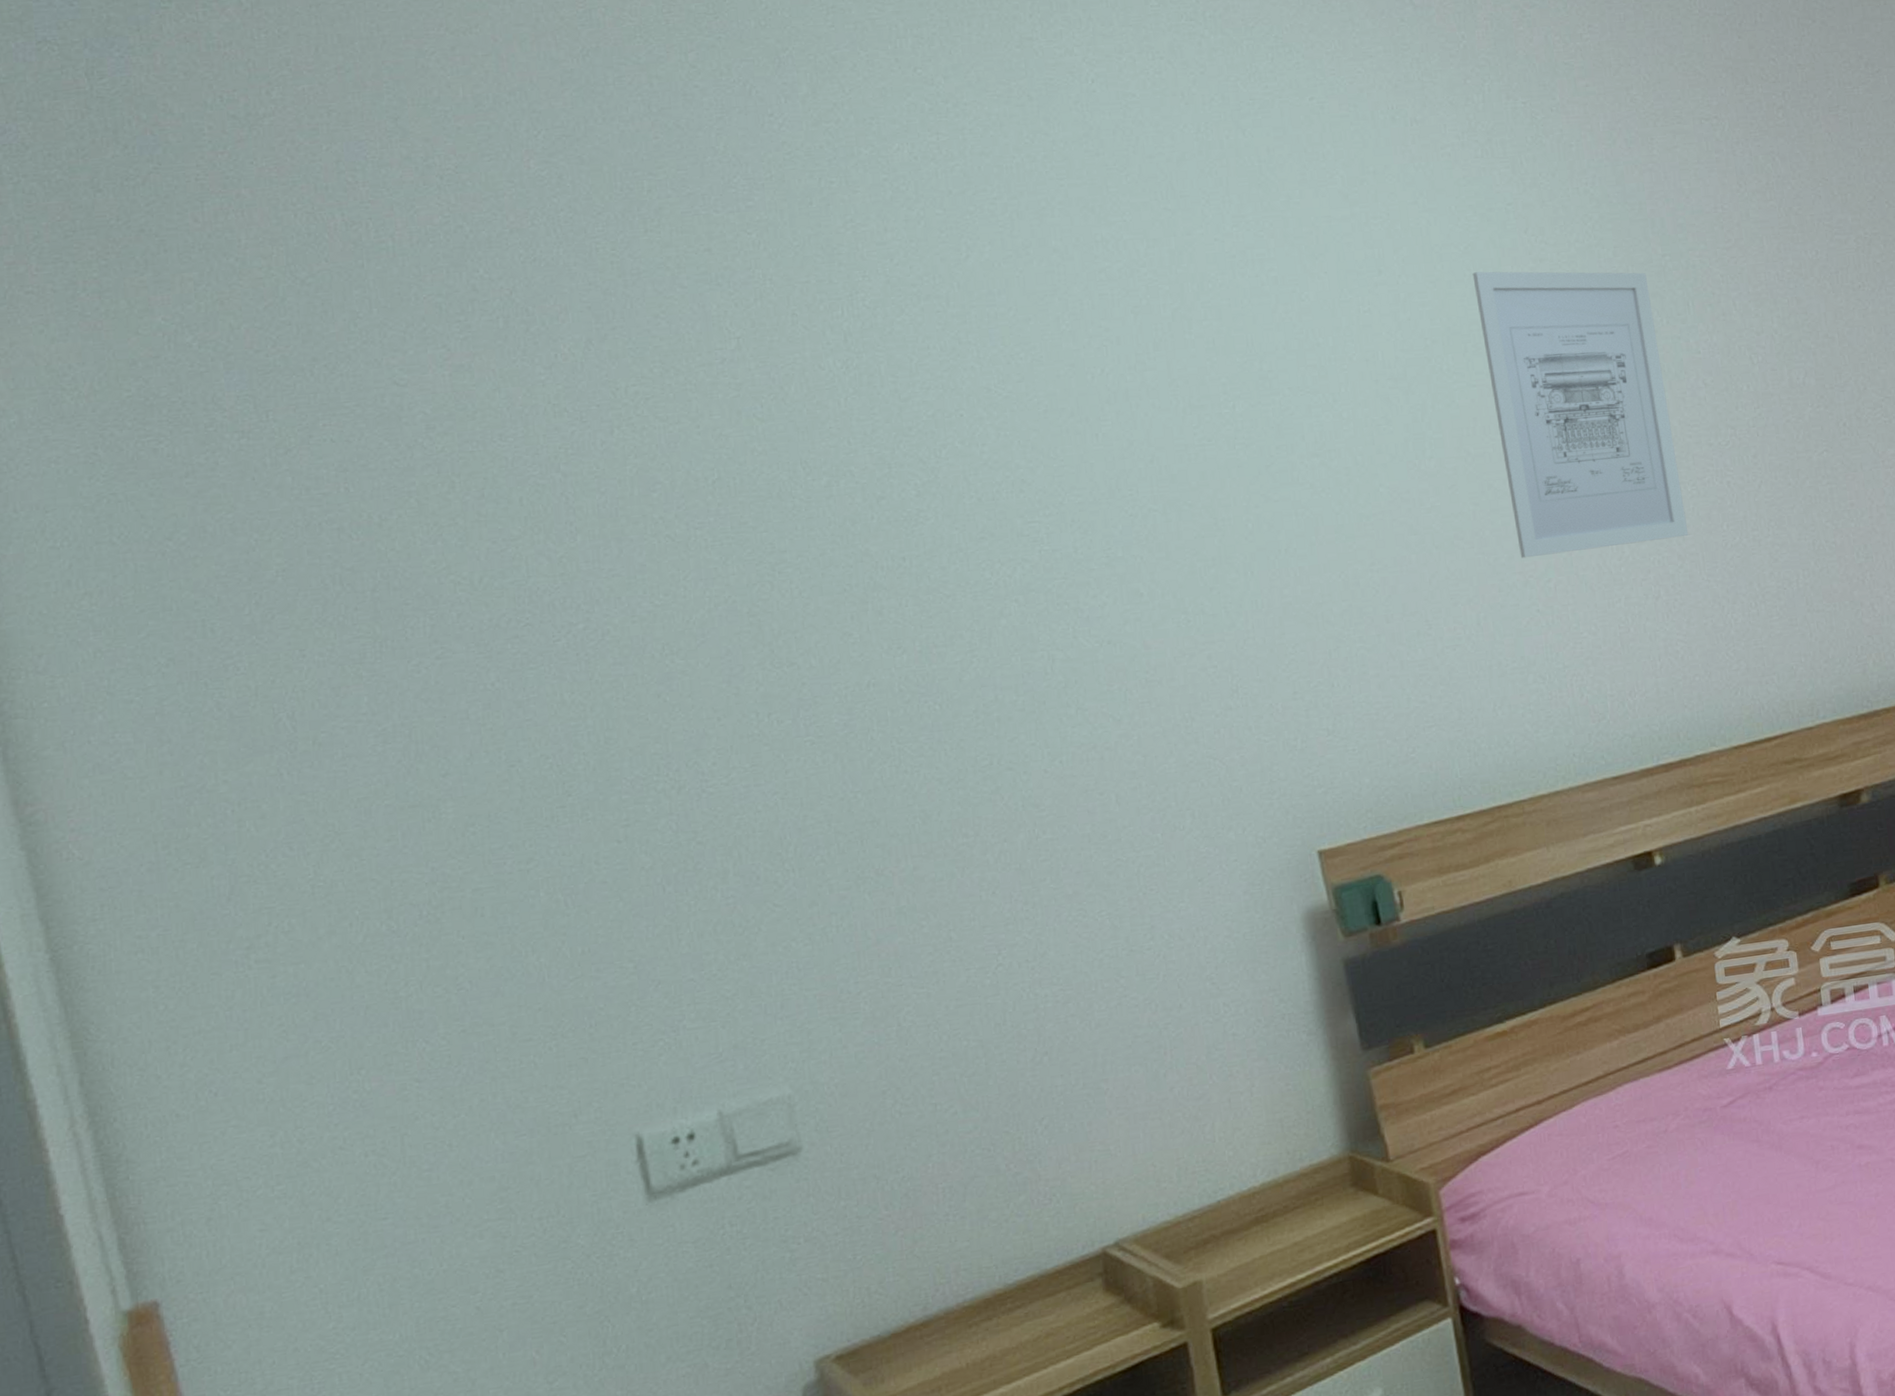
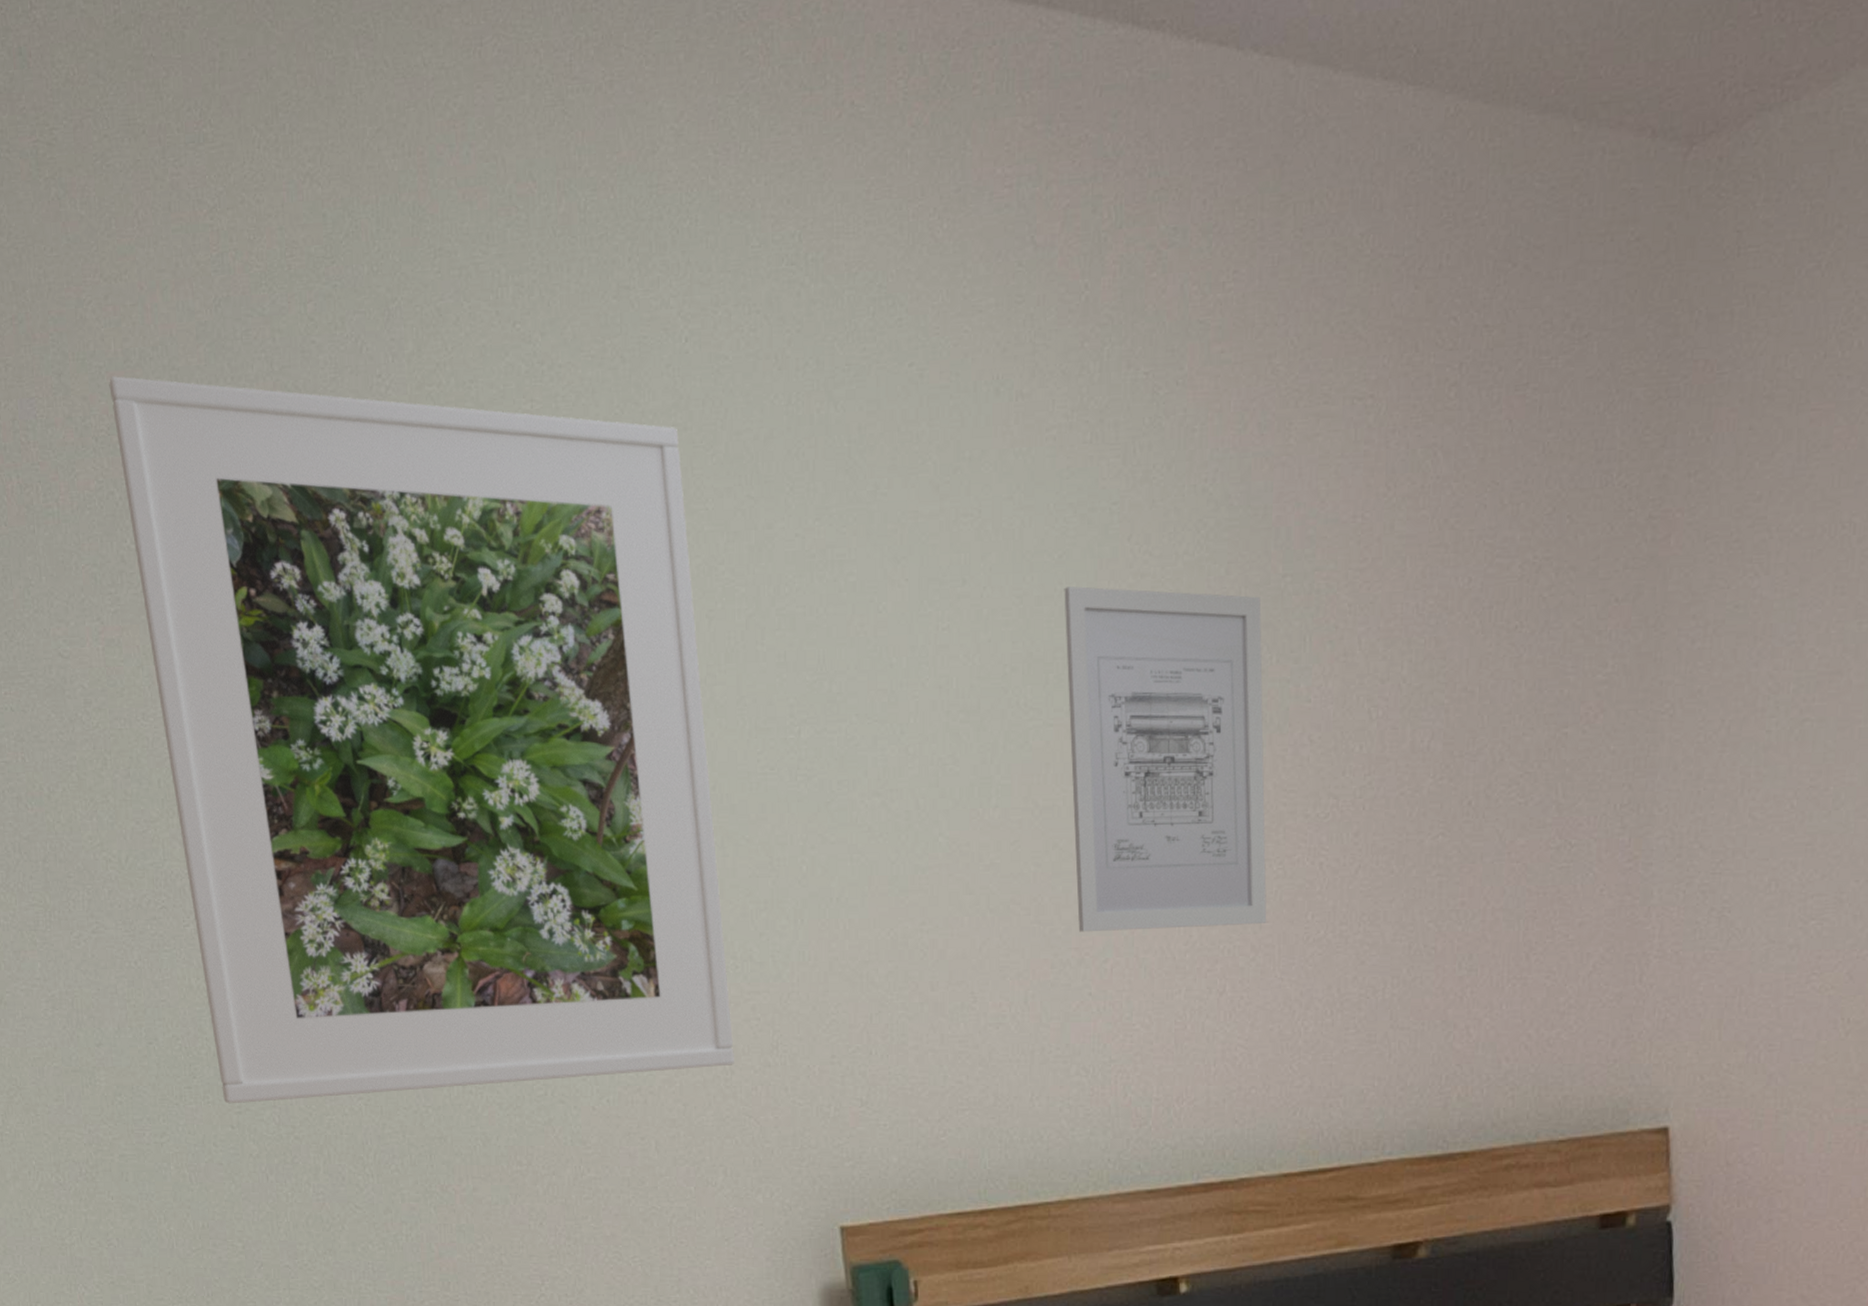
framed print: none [457,119,1194,818] -> present [109,376,734,1104]

